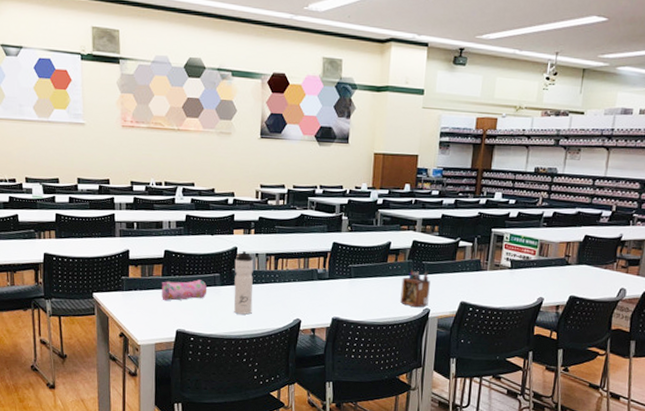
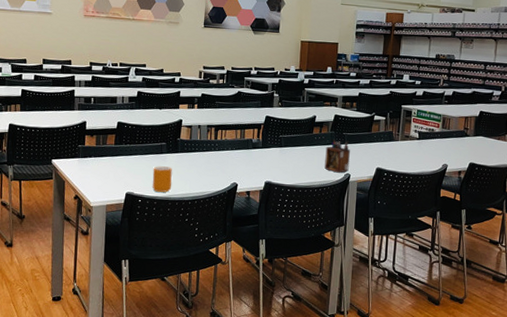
pencil case: present [161,280,208,301] -> none [113,148,155,167]
mug: none [205,300,228,330] -> present [152,166,172,192]
water bottle: present [233,251,254,315] -> none [178,123,197,179]

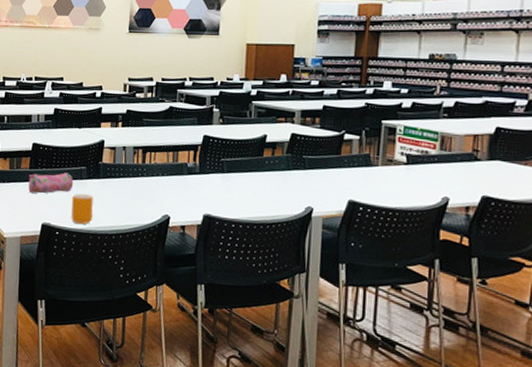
pencil case: none [113,148,155,167] -> present [28,173,74,194]
desk organizer: present [324,139,350,173] -> none [279,164,312,206]

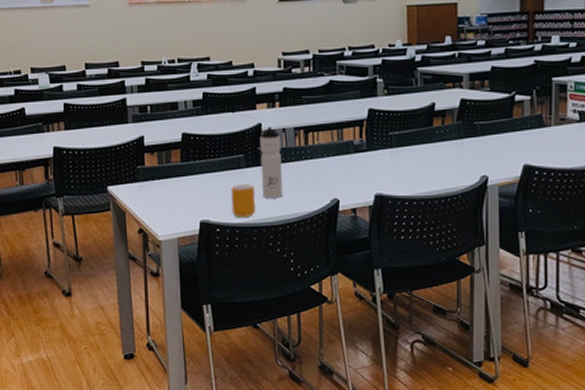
pencil case: present [28,173,74,194] -> none [180,163,232,189]
water bottle: none [100,144,121,209] -> present [259,127,283,198]

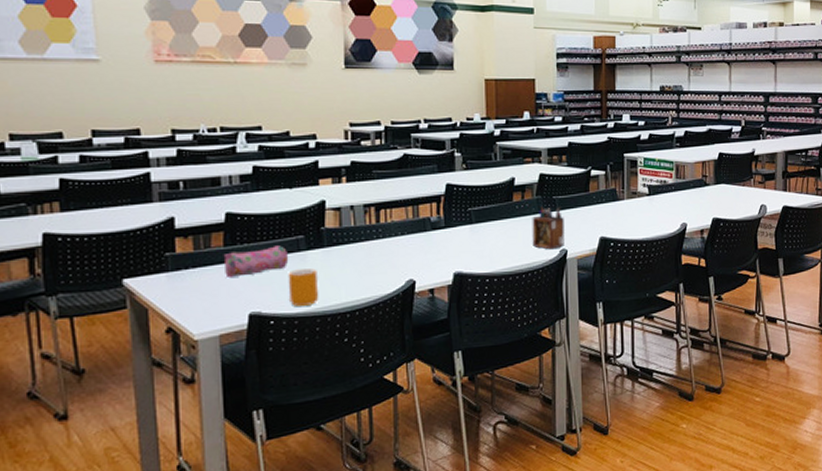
pencil case: none [180,163,232,189] -> present [223,246,289,277]
water bottle: present [259,127,283,198] -> none [323,204,351,283]
desk organizer: none [452,132,485,176] -> present [532,206,565,250]

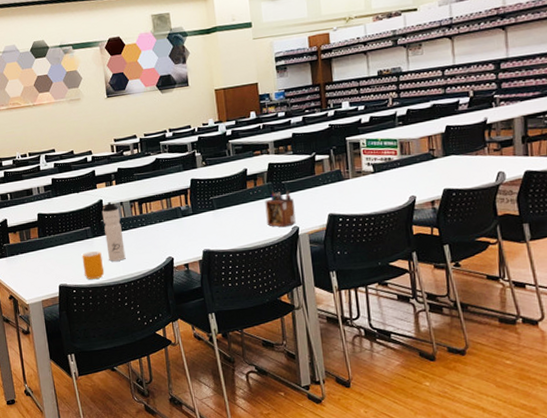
pencil case: present [223,246,289,277] -> none [39,235,82,259]
water bottle: none [323,204,351,283] -> present [102,202,126,262]

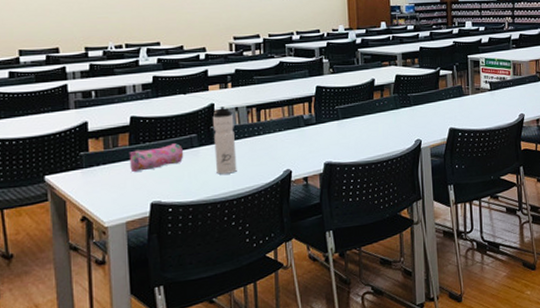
pencil case: none [39,235,82,259] -> present [129,143,184,172]
mug: present [82,251,105,279] -> none [183,162,210,195]
desk organizer: present [265,189,296,228] -> none [390,102,419,140]

